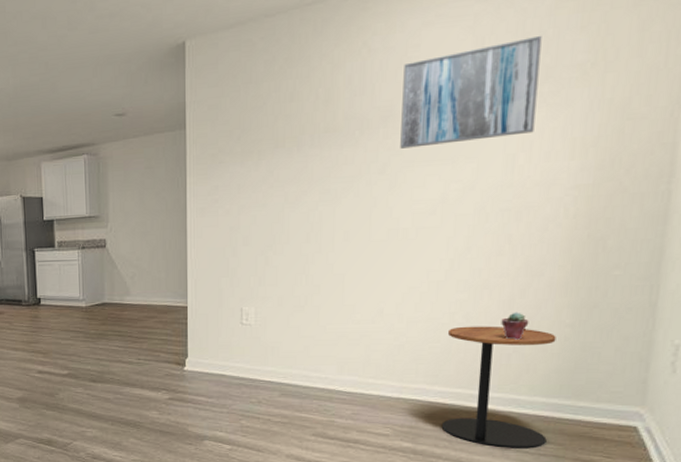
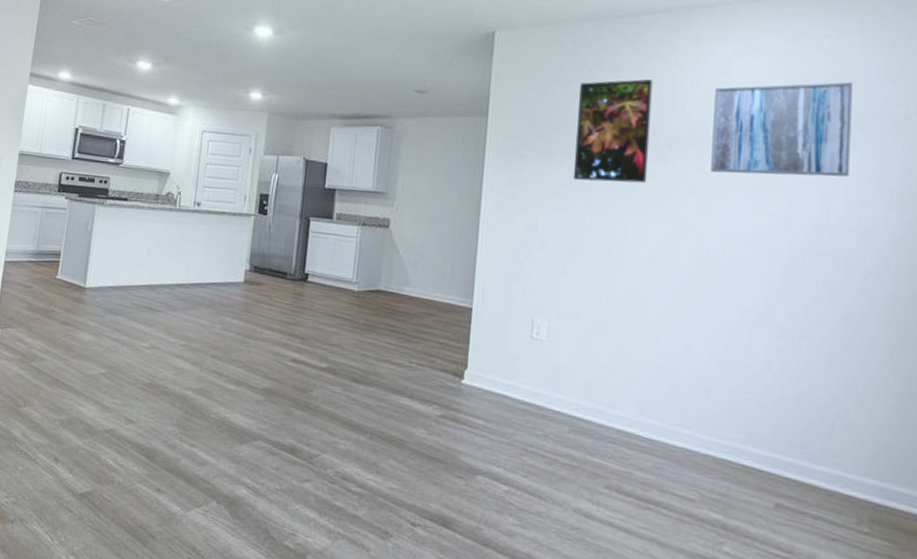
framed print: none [270,65,343,177] -> present [573,78,653,184]
side table: present [442,326,556,449] -> none [758,378,884,544]
potted succulent: present [501,312,529,340] -> none [822,370,853,404]

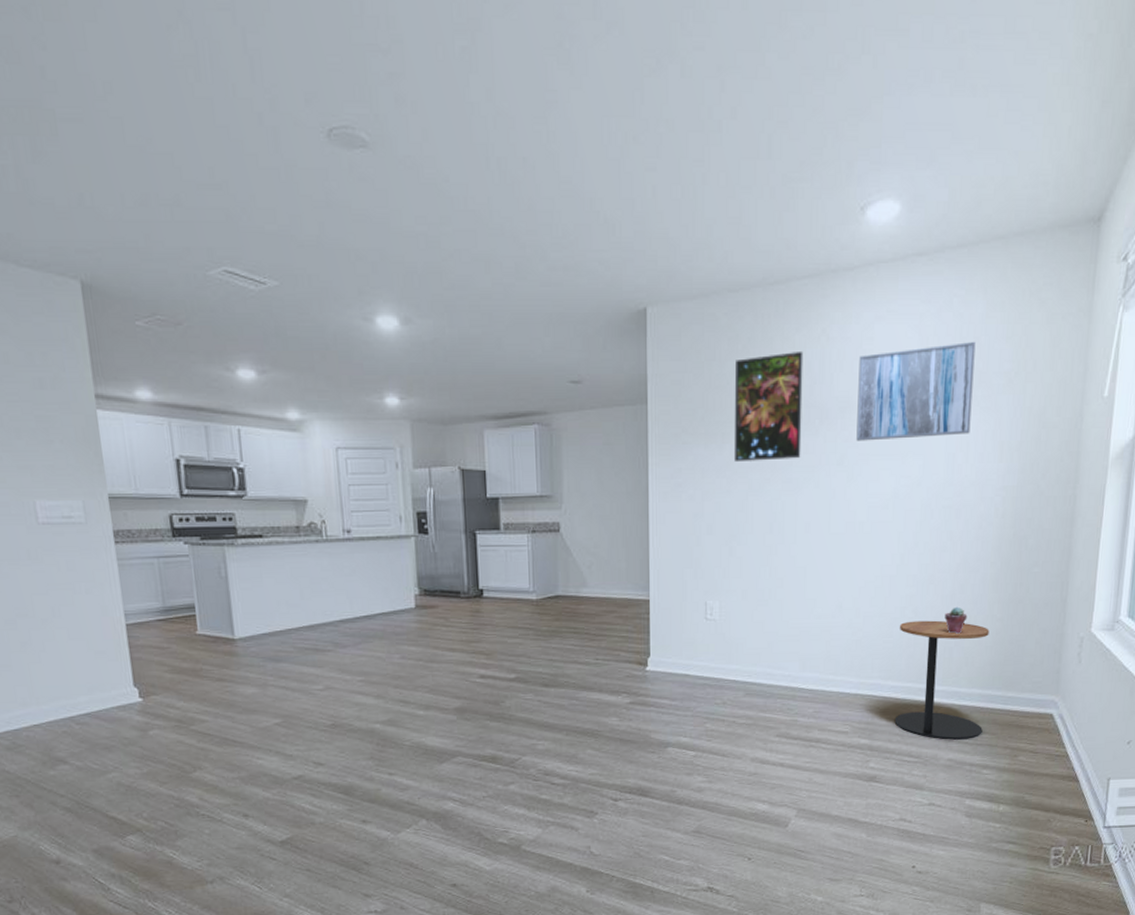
side table: none [758,378,884,544] -> present [895,620,989,740]
potted succulent: none [822,370,853,404] -> present [944,606,968,634]

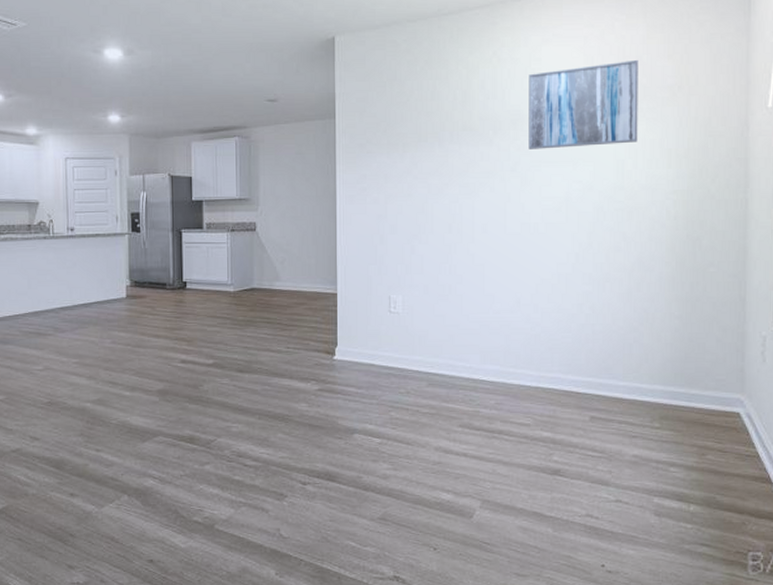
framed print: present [733,350,804,463] -> none [414,70,477,169]
side table: present [895,620,989,740] -> none [577,317,668,436]
potted succulent: present [944,606,968,634] -> none [622,304,645,330]

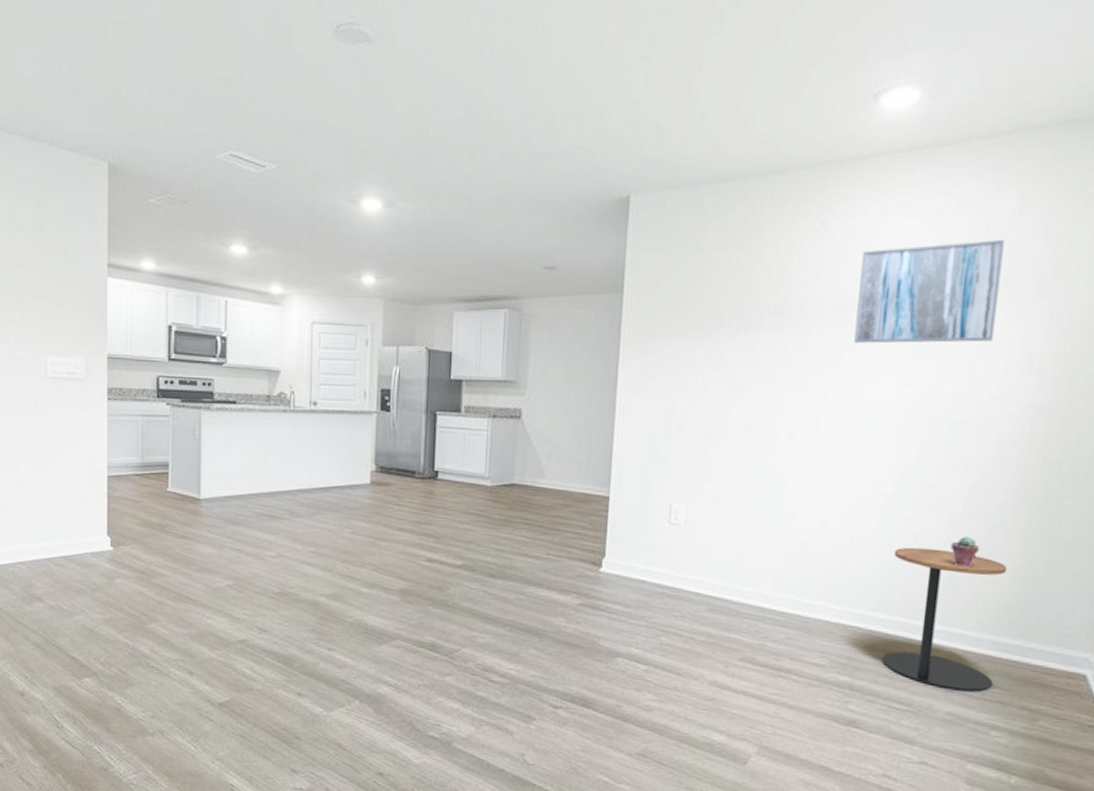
side table: none [577,317,668,436] -> present [883,547,1007,692]
potted succulent: none [622,304,645,330] -> present [950,536,980,568]

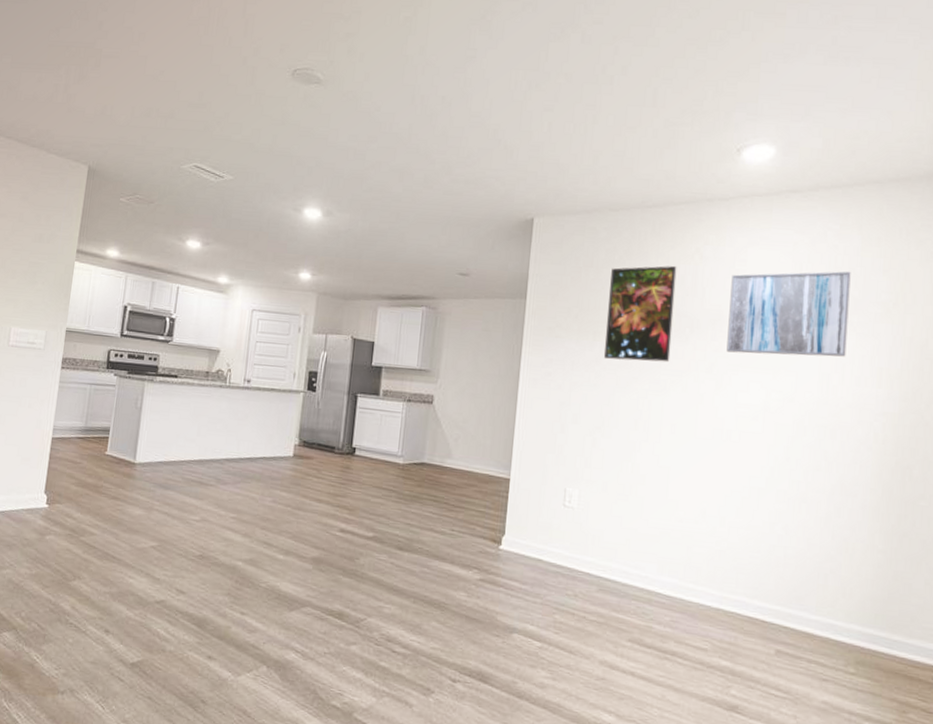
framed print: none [712,243,799,359] -> present [603,265,677,363]
side table: present [883,547,1007,692] -> none [761,538,870,682]
potted succulent: present [950,536,980,568] -> none [818,530,845,560]

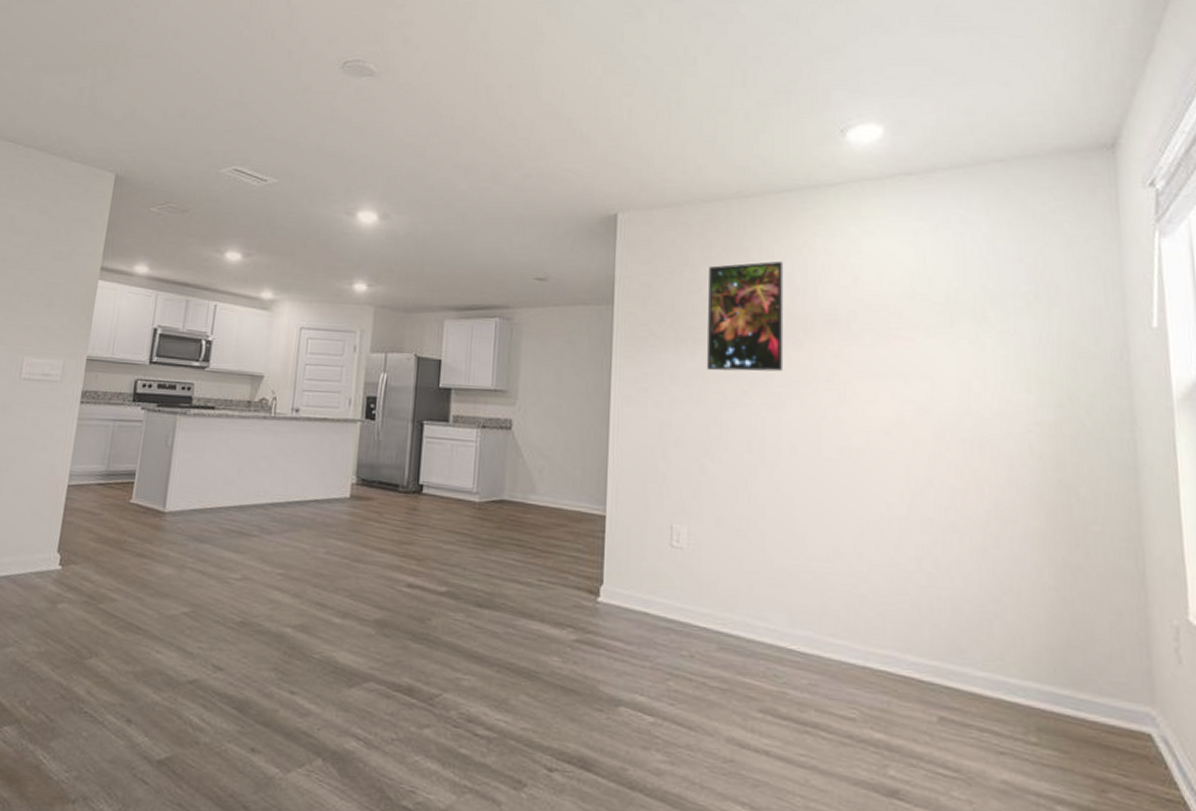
wall art: present [726,271,851,357] -> none [847,260,986,359]

